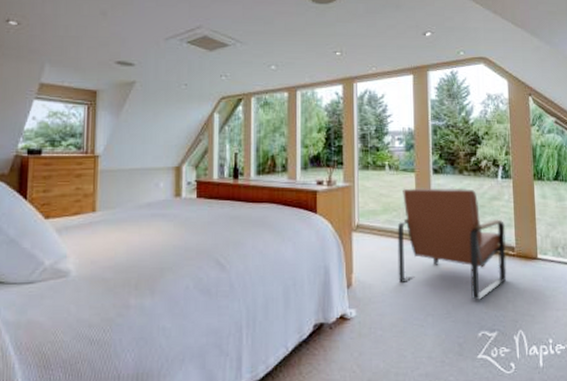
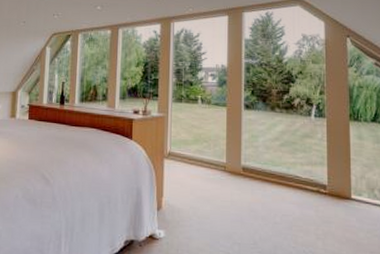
armchair: present [397,187,507,300] -> none [206,121,318,234]

